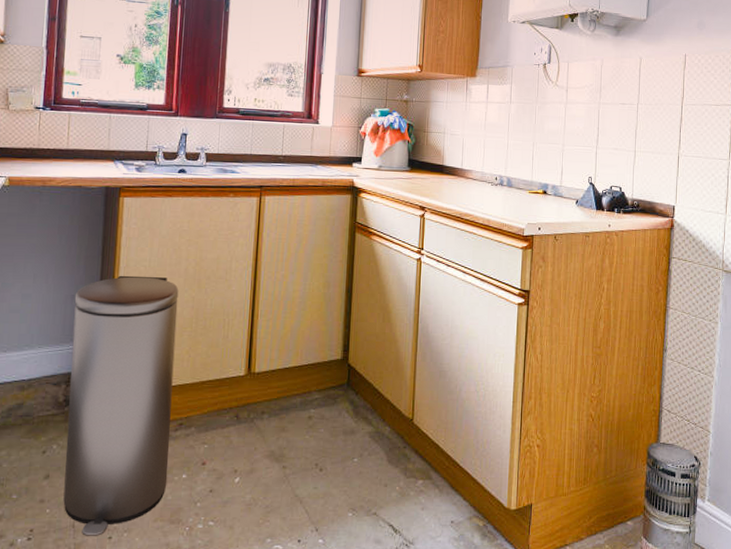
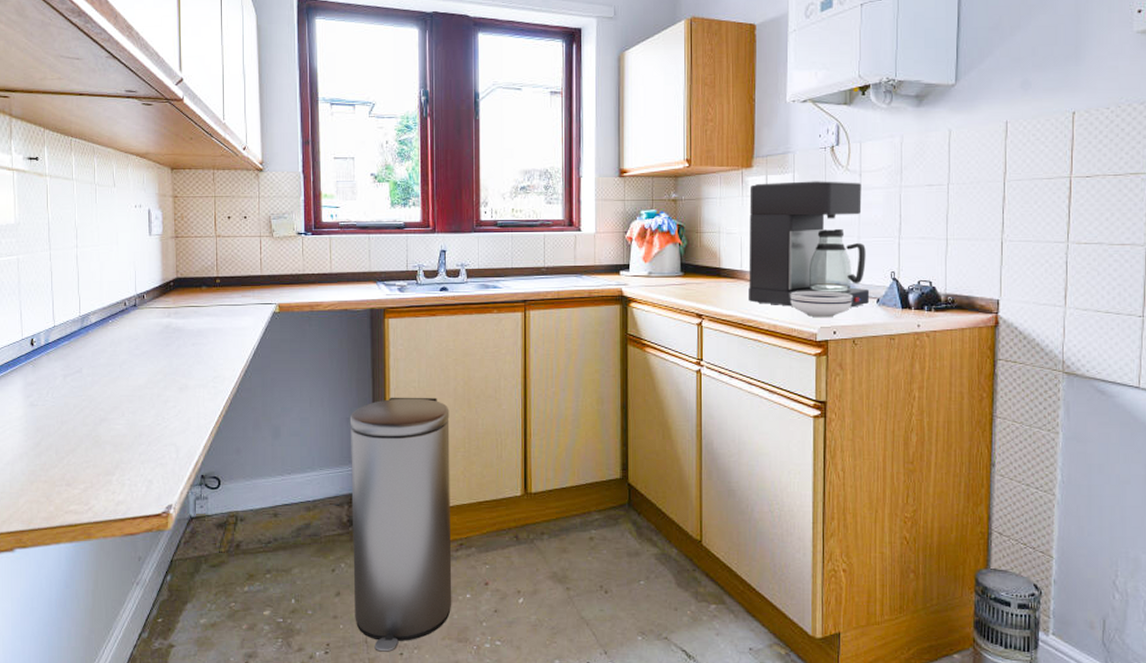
coffee maker: none [467,91,571,207] -> present [749,181,870,308]
bowl: none [502,190,556,215] -> present [789,291,853,318]

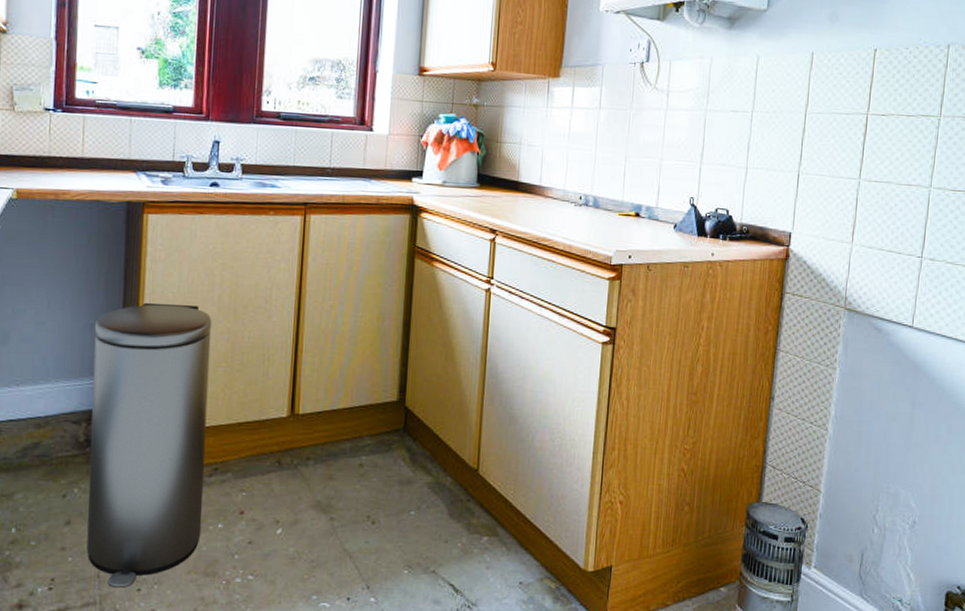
coffee maker: present [749,181,870,308] -> none [545,95,668,232]
bowl: present [789,291,853,318] -> none [587,211,651,241]

